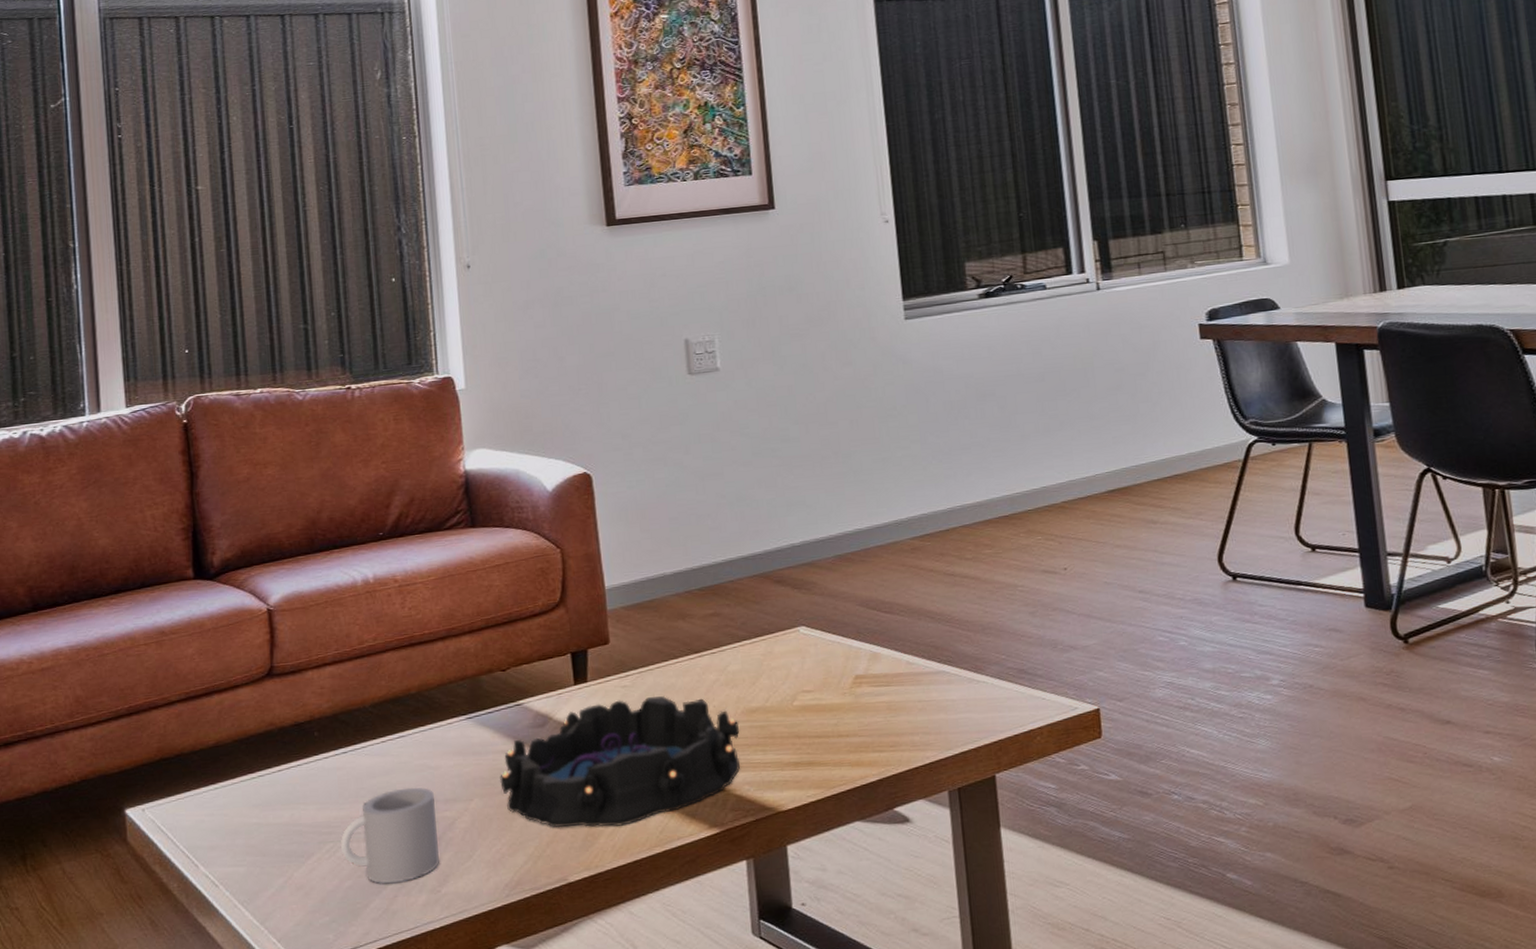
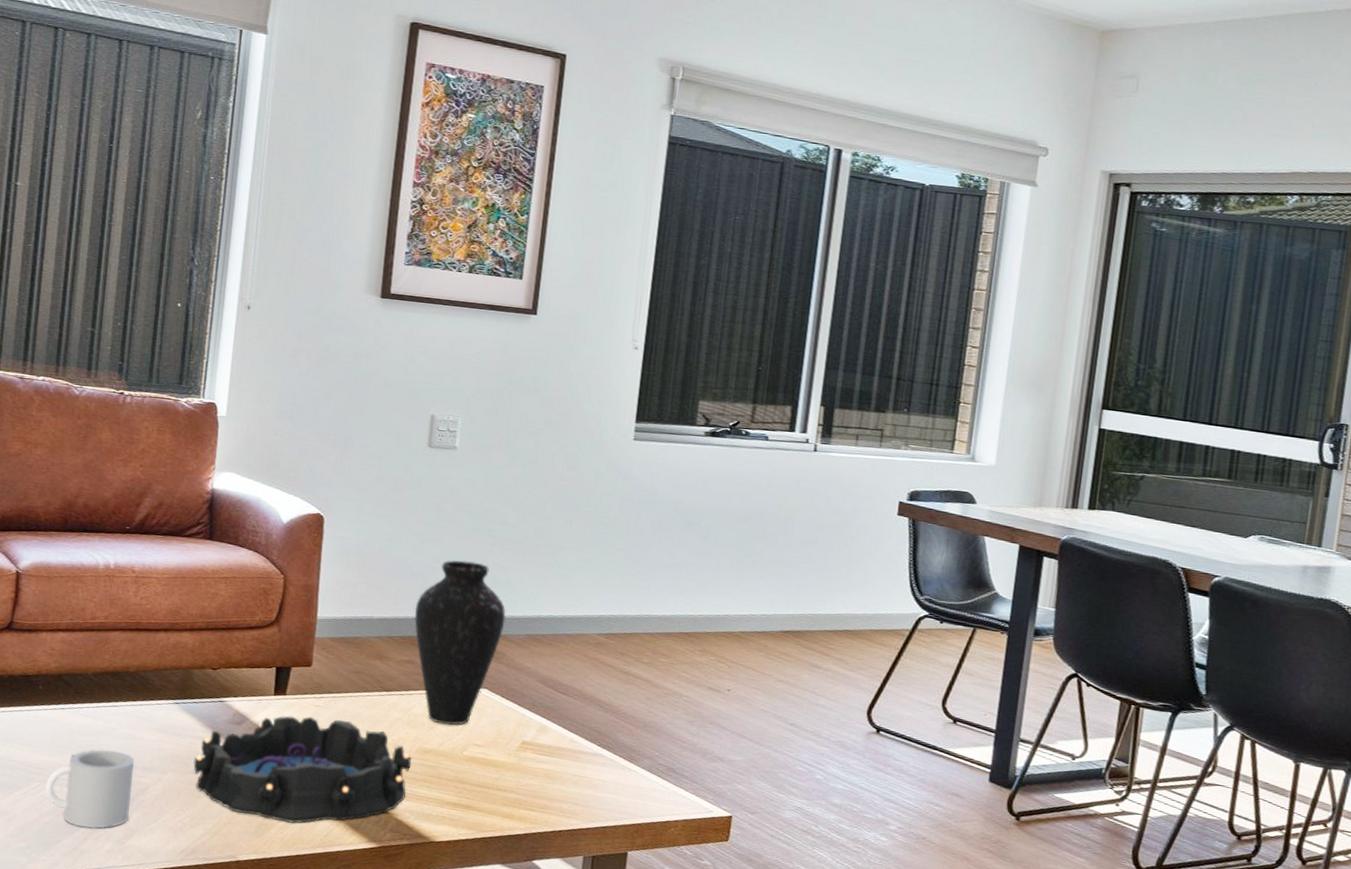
vase: none [708,488,809,677] -> present [414,560,506,725]

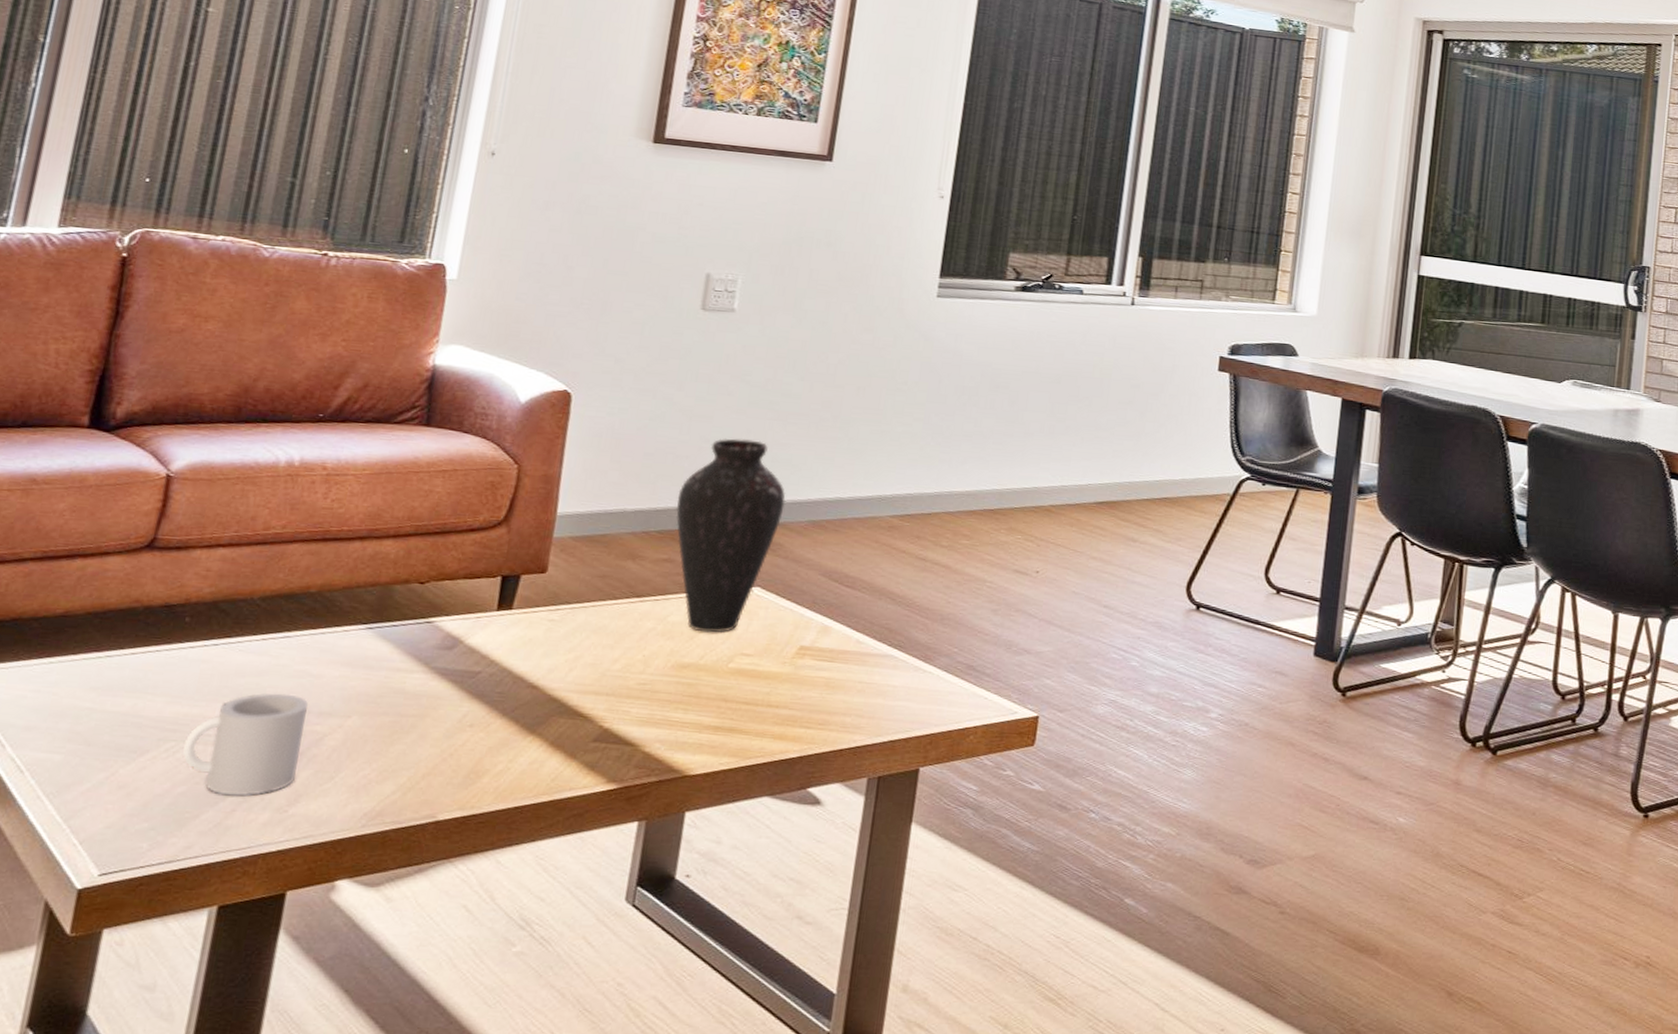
decorative bowl: present [193,715,412,823] -> none [386,633,666,768]

